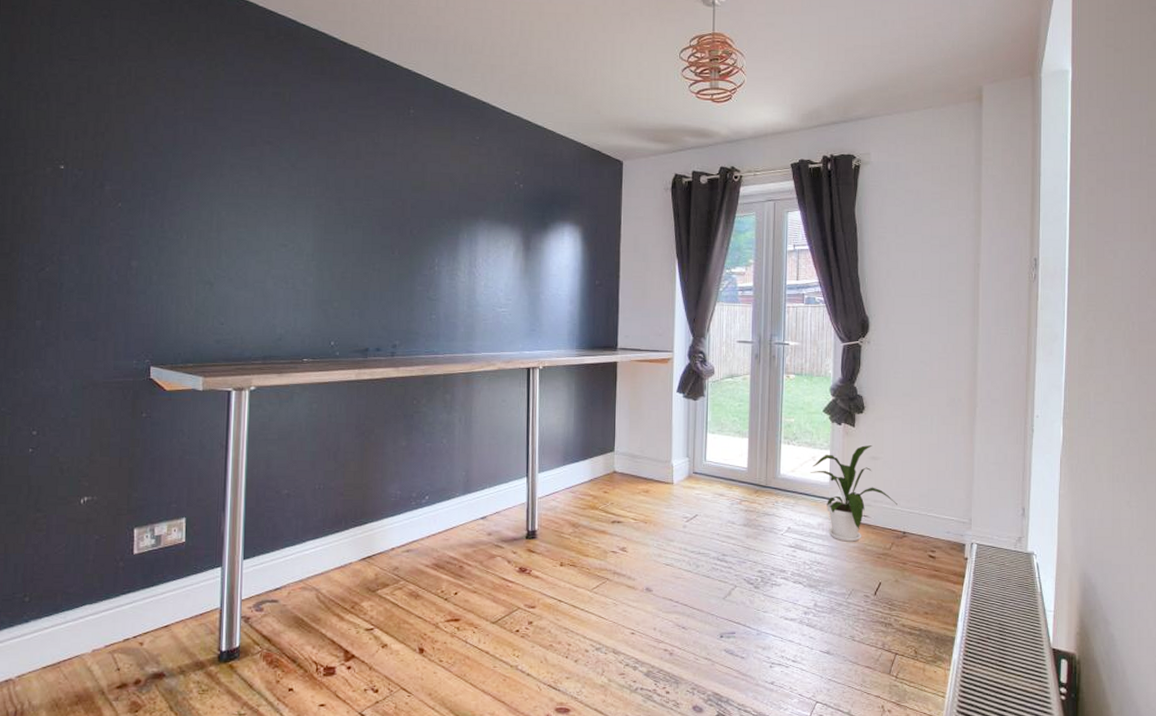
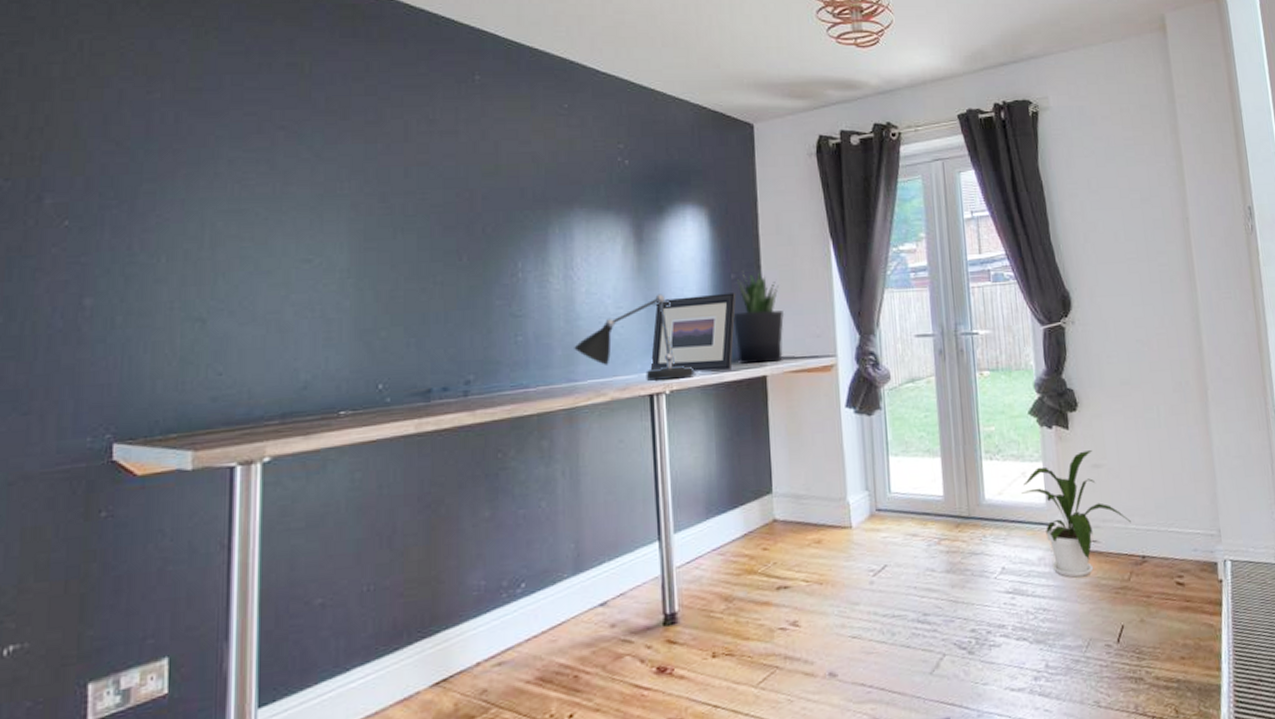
desk lamp: none [473,291,564,358] -> present [574,294,697,381]
picture frame: none [529,295,599,355] -> present [650,293,737,372]
planter: none [595,279,635,353] -> present [733,271,785,364]

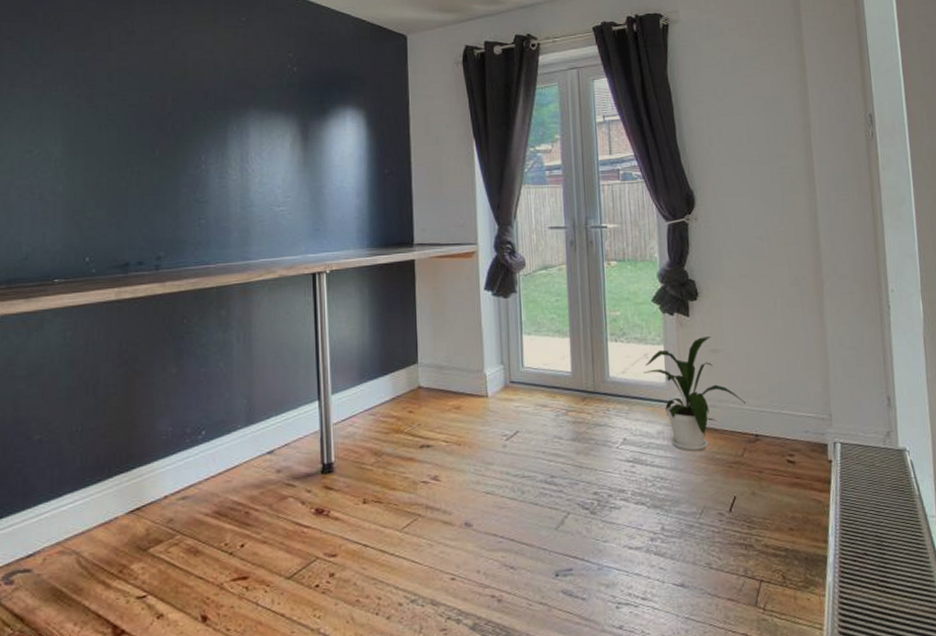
desk lamp: present [574,294,697,381] -> none [248,185,353,261]
picture frame: present [650,293,737,372] -> none [313,186,389,255]
planter: present [733,271,785,364] -> none [386,167,432,249]

